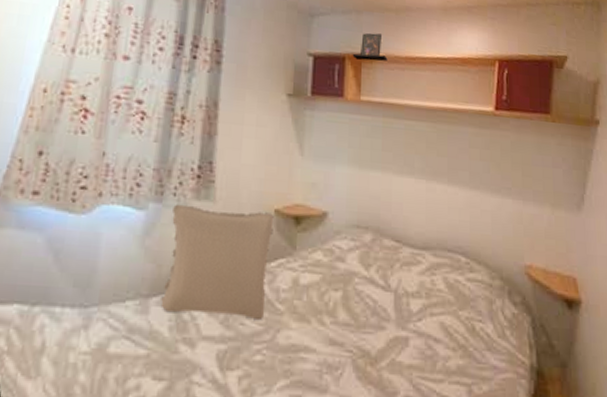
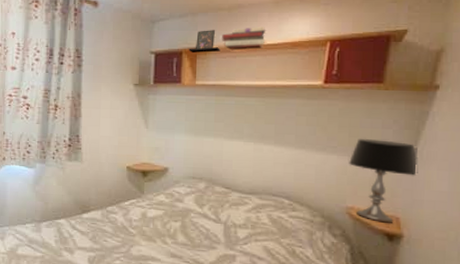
pillow: present [160,204,274,319] -> none [49,164,126,238]
books: none [389,35,434,63] -> present [222,27,265,51]
table lamp: none [524,179,589,286] -> present [349,139,418,223]

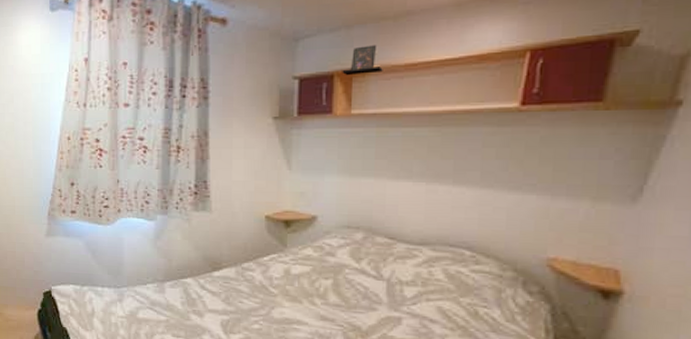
books: present [222,27,265,51] -> none [385,37,442,70]
table lamp: present [349,139,418,223] -> none [552,174,648,277]

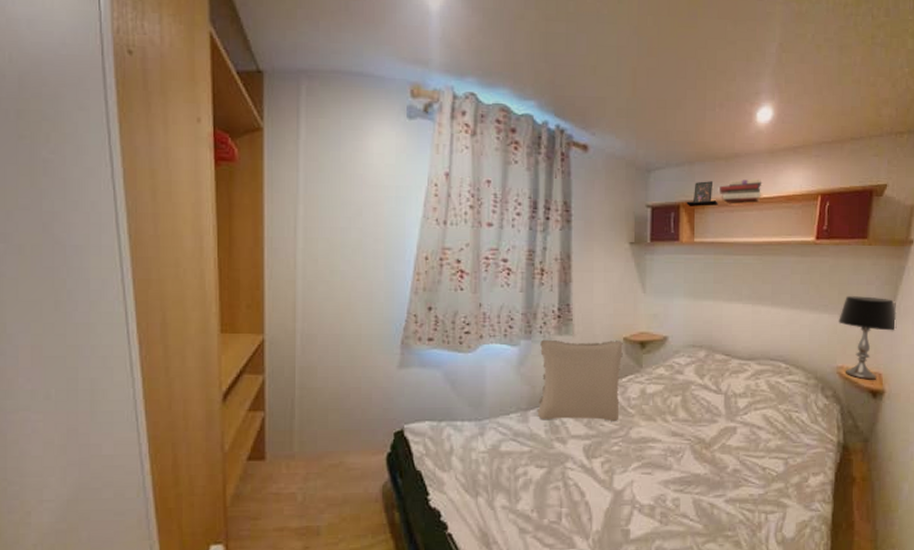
pillow: none [173,215,265,299] -> present [537,339,623,421]
books: none [385,37,442,70] -> present [720,178,761,205]
table lamp: none [552,174,648,277] -> present [838,296,897,380]

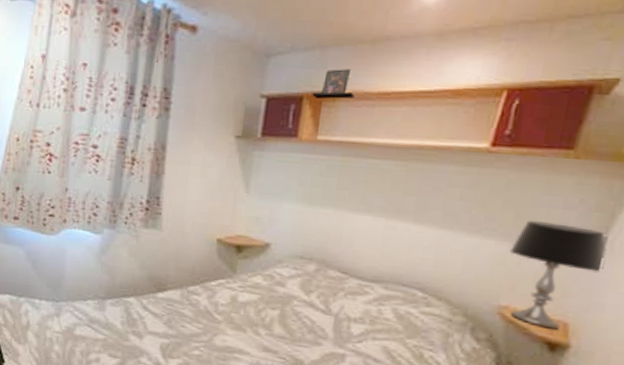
pillow: present [537,339,623,421] -> none [114,230,216,325]
books: present [720,178,761,205] -> none [358,67,420,98]

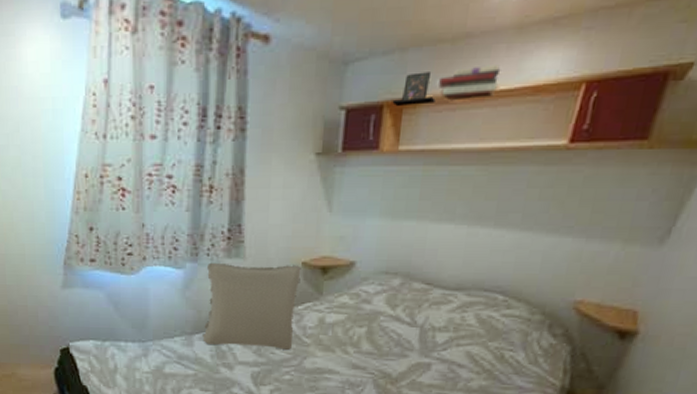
pillow: none [114,230,216,325] -> present [202,262,301,350]
books: none [358,67,420,98] -> present [439,65,500,101]
table lamp: present [510,221,605,330] -> none [585,215,674,318]

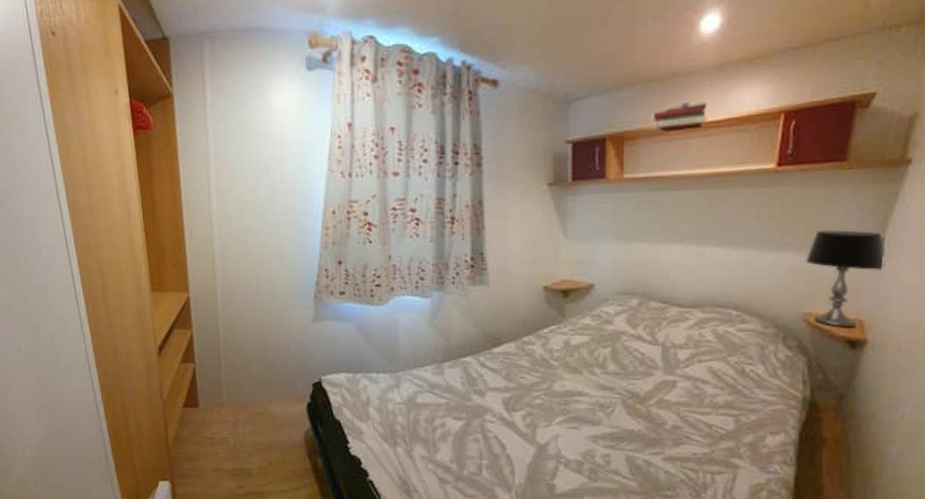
pillow: present [202,262,301,350] -> none [452,290,543,374]
photo frame: present [392,72,436,107] -> none [613,108,652,140]
table lamp: none [585,215,674,318] -> present [806,230,885,328]

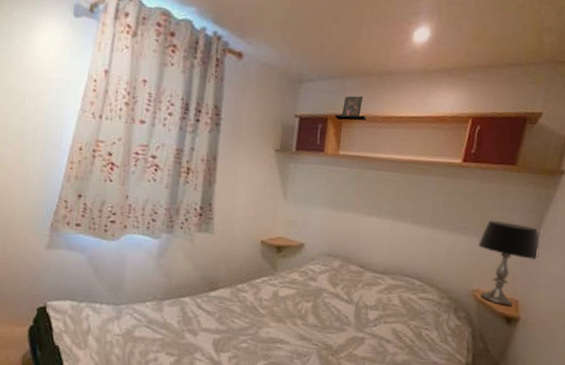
photo frame: none [613,108,652,140] -> present [334,96,367,121]
books: present [654,100,706,133] -> none [369,97,412,121]

